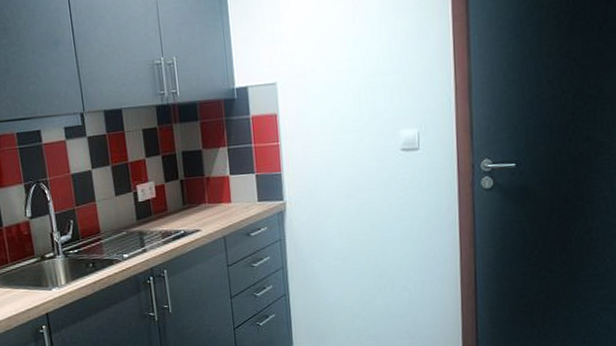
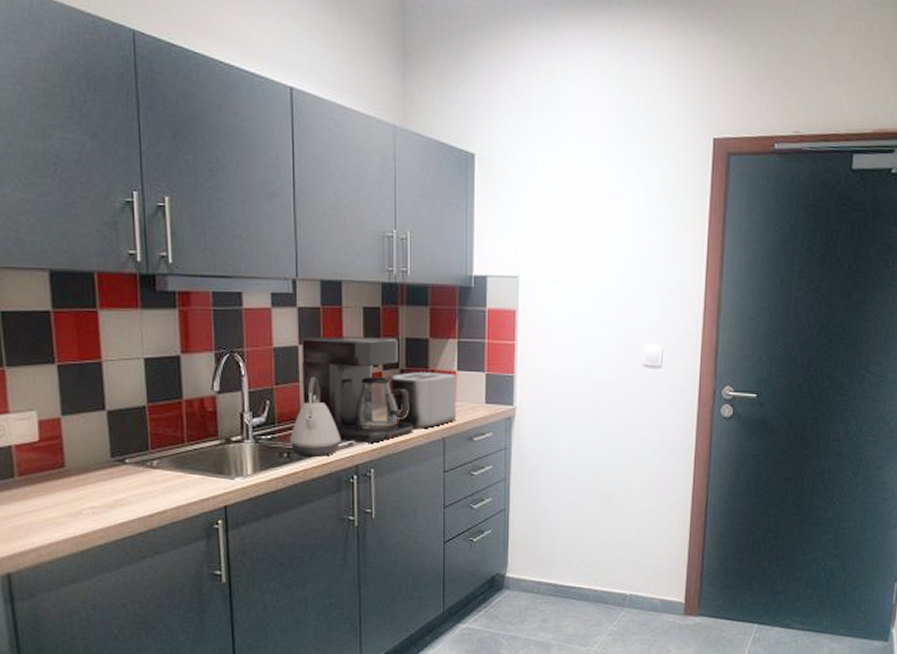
kettle: none [93,195,136,265] -> present [290,376,342,457]
coffee maker: none [94,153,196,248] -> present [302,336,412,443]
toaster: none [169,178,234,231] -> present [386,372,457,429]

